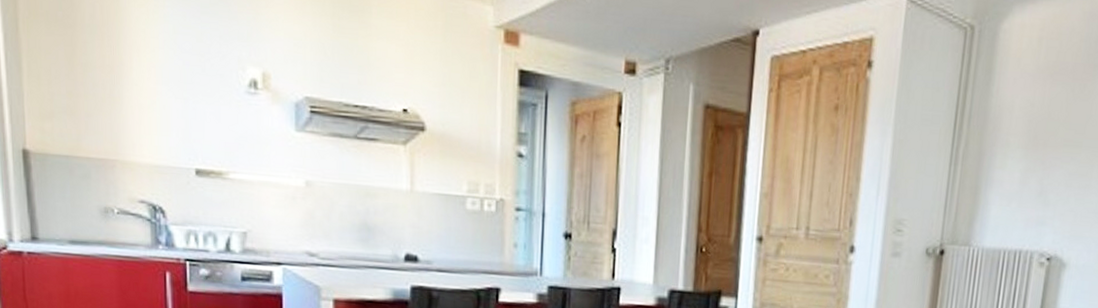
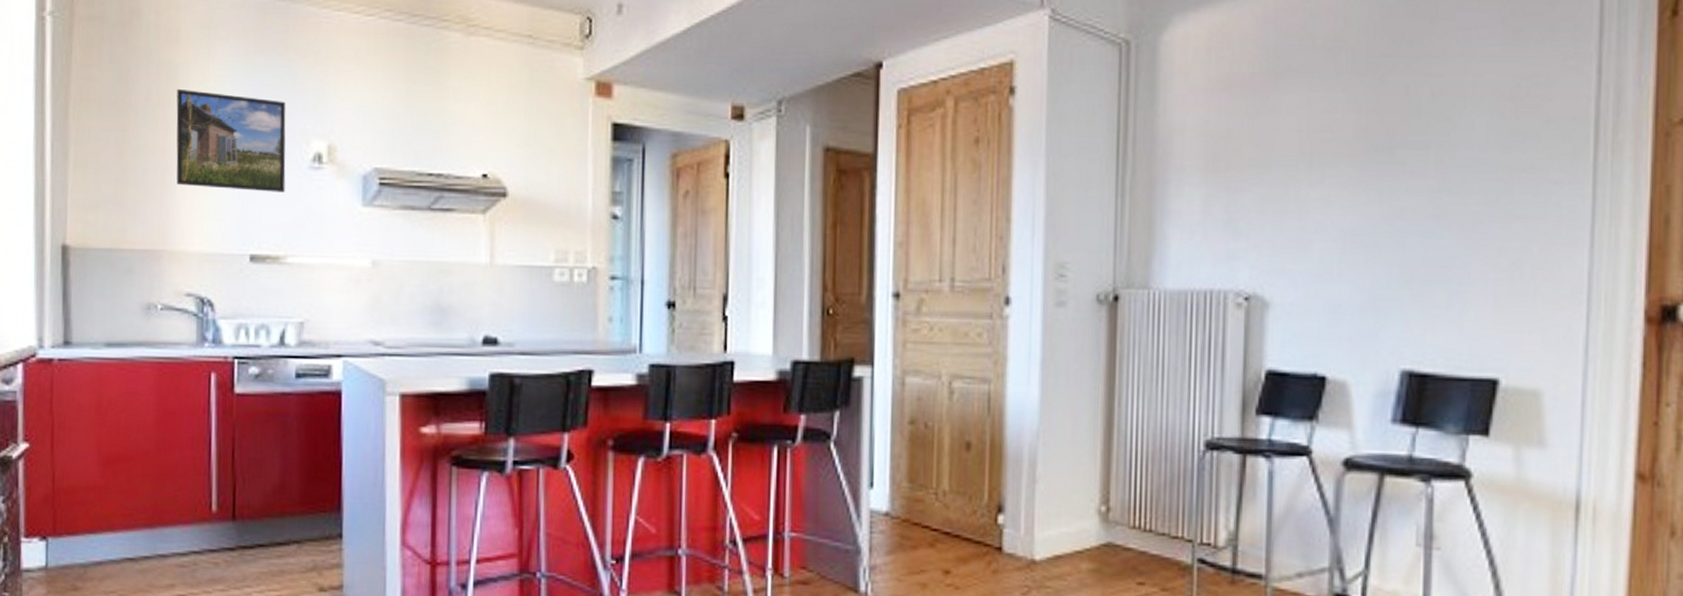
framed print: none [120,9,225,114] -> present [176,88,286,193]

